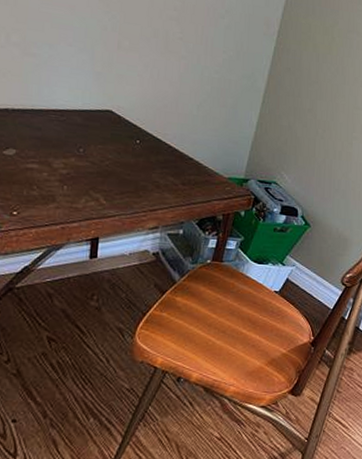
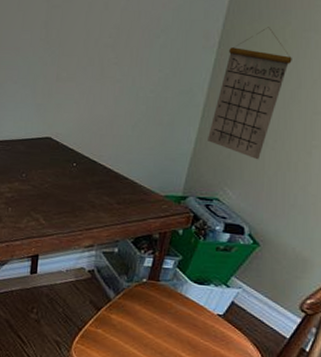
calendar: none [267,23,339,147] -> present [208,27,292,160]

